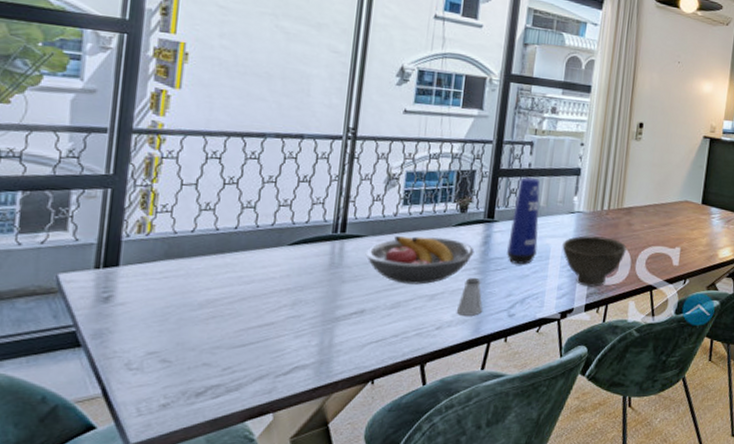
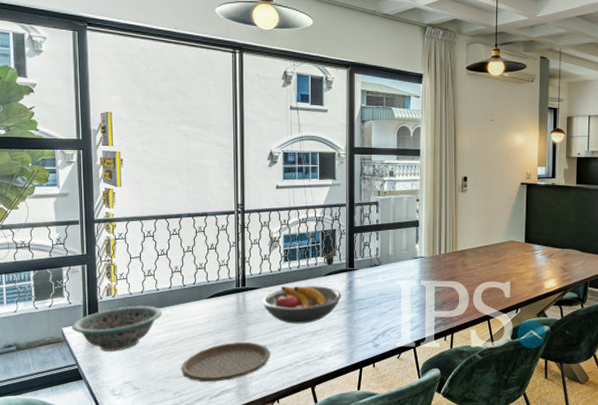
decorative bowl: none [74,249,221,310] -> present [72,305,162,352]
plate: none [237,303,370,355] -> present [180,341,271,382]
saltshaker: present [456,277,483,316] -> none [333,316,353,347]
vase: present [507,177,541,264] -> none [367,232,391,303]
bowl: present [562,235,626,287] -> none [410,277,464,319]

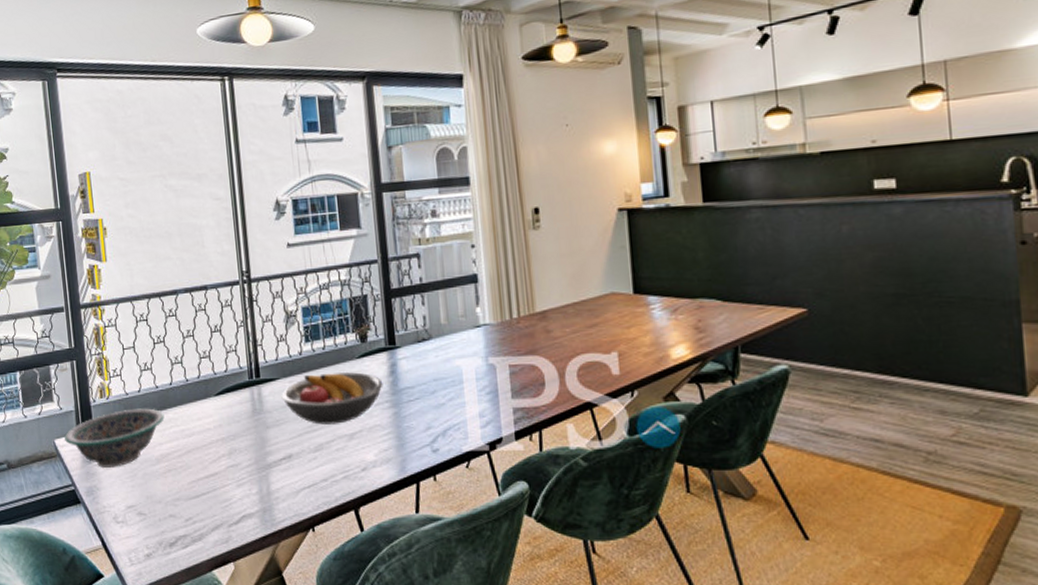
plate: present [180,341,271,382] -> none [190,450,299,504]

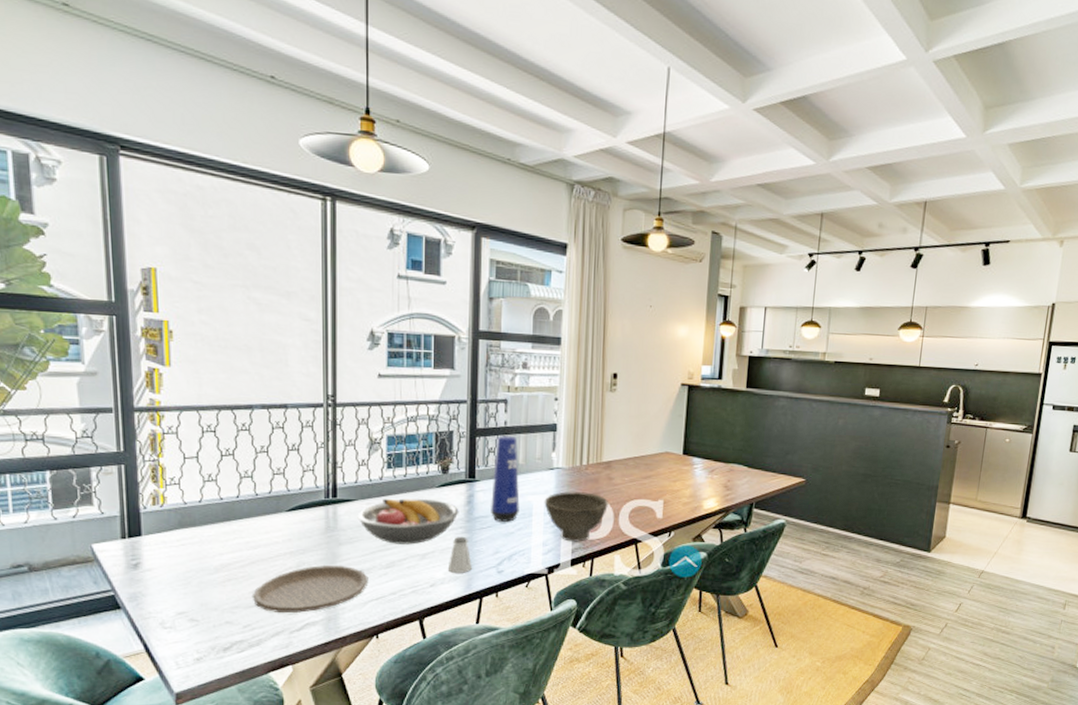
decorative bowl: present [64,408,165,468] -> none [105,518,228,575]
plate: none [190,450,299,504] -> present [252,564,369,613]
saltshaker: none [377,411,404,454] -> present [447,536,472,573]
vase: none [413,293,448,392] -> present [491,436,520,522]
bowl: none [474,350,550,411] -> present [544,491,608,542]

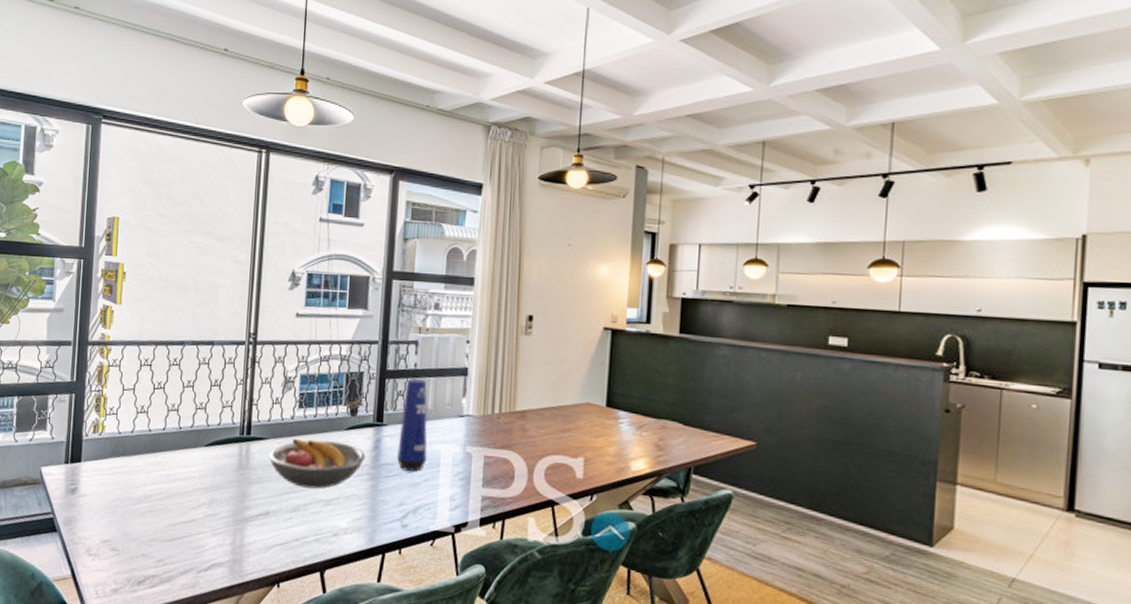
plate: present [252,564,369,613] -> none [167,503,274,552]
saltshaker: present [447,536,472,573] -> none [351,483,376,524]
bowl: present [544,491,608,542] -> none [452,441,522,500]

